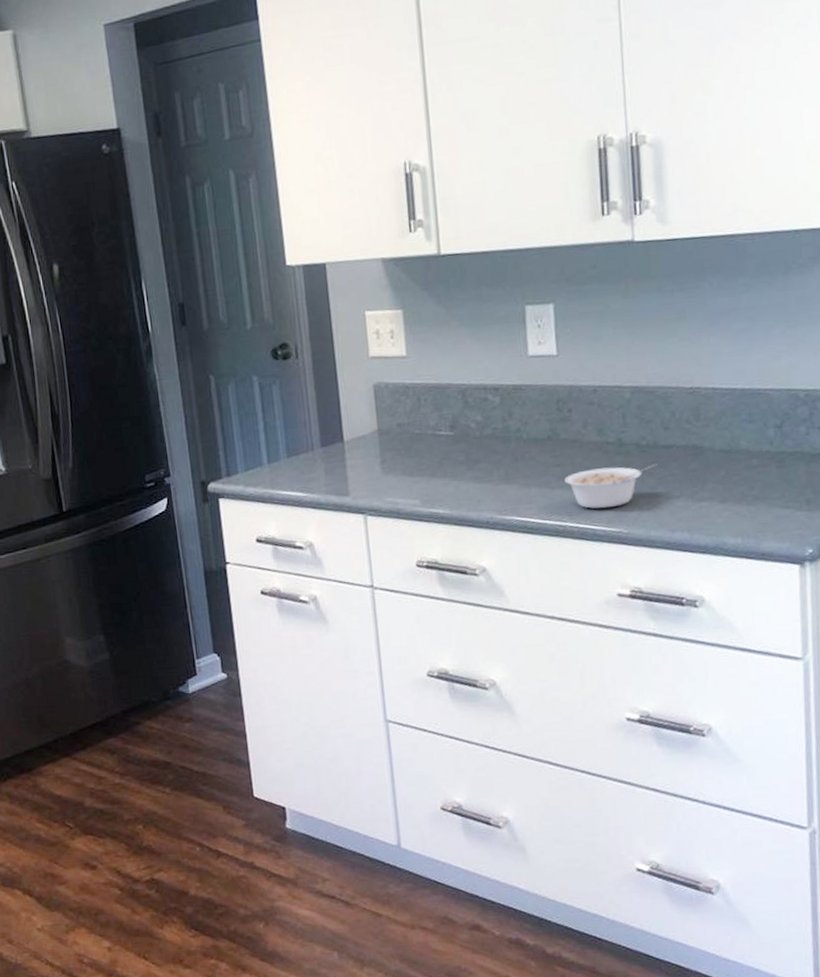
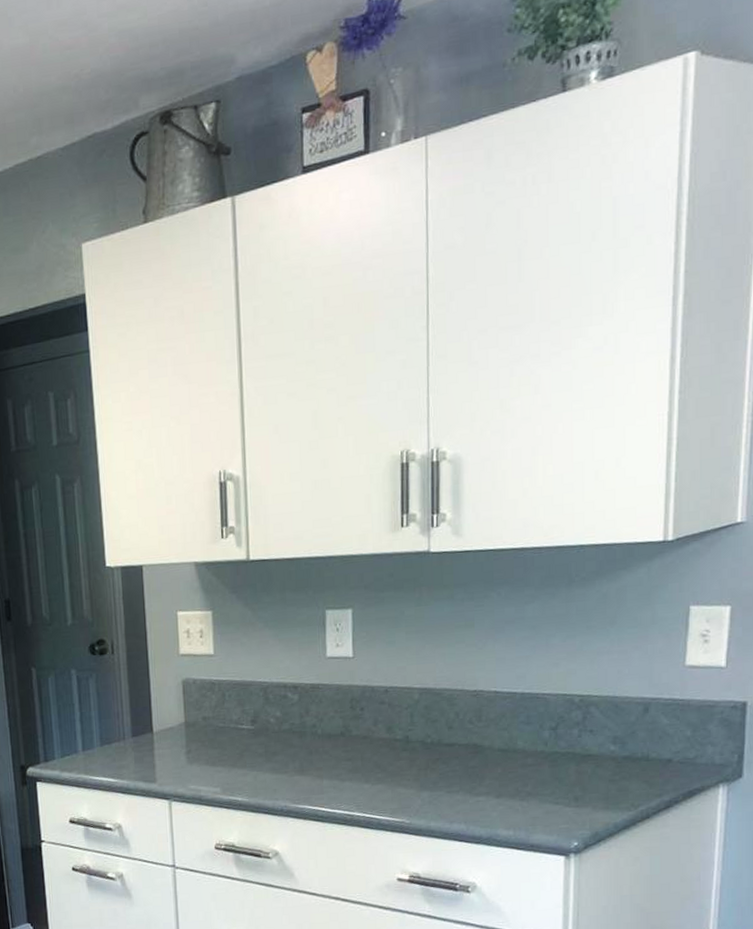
legume: present [564,463,657,509] -> none [354,759,440,800]

